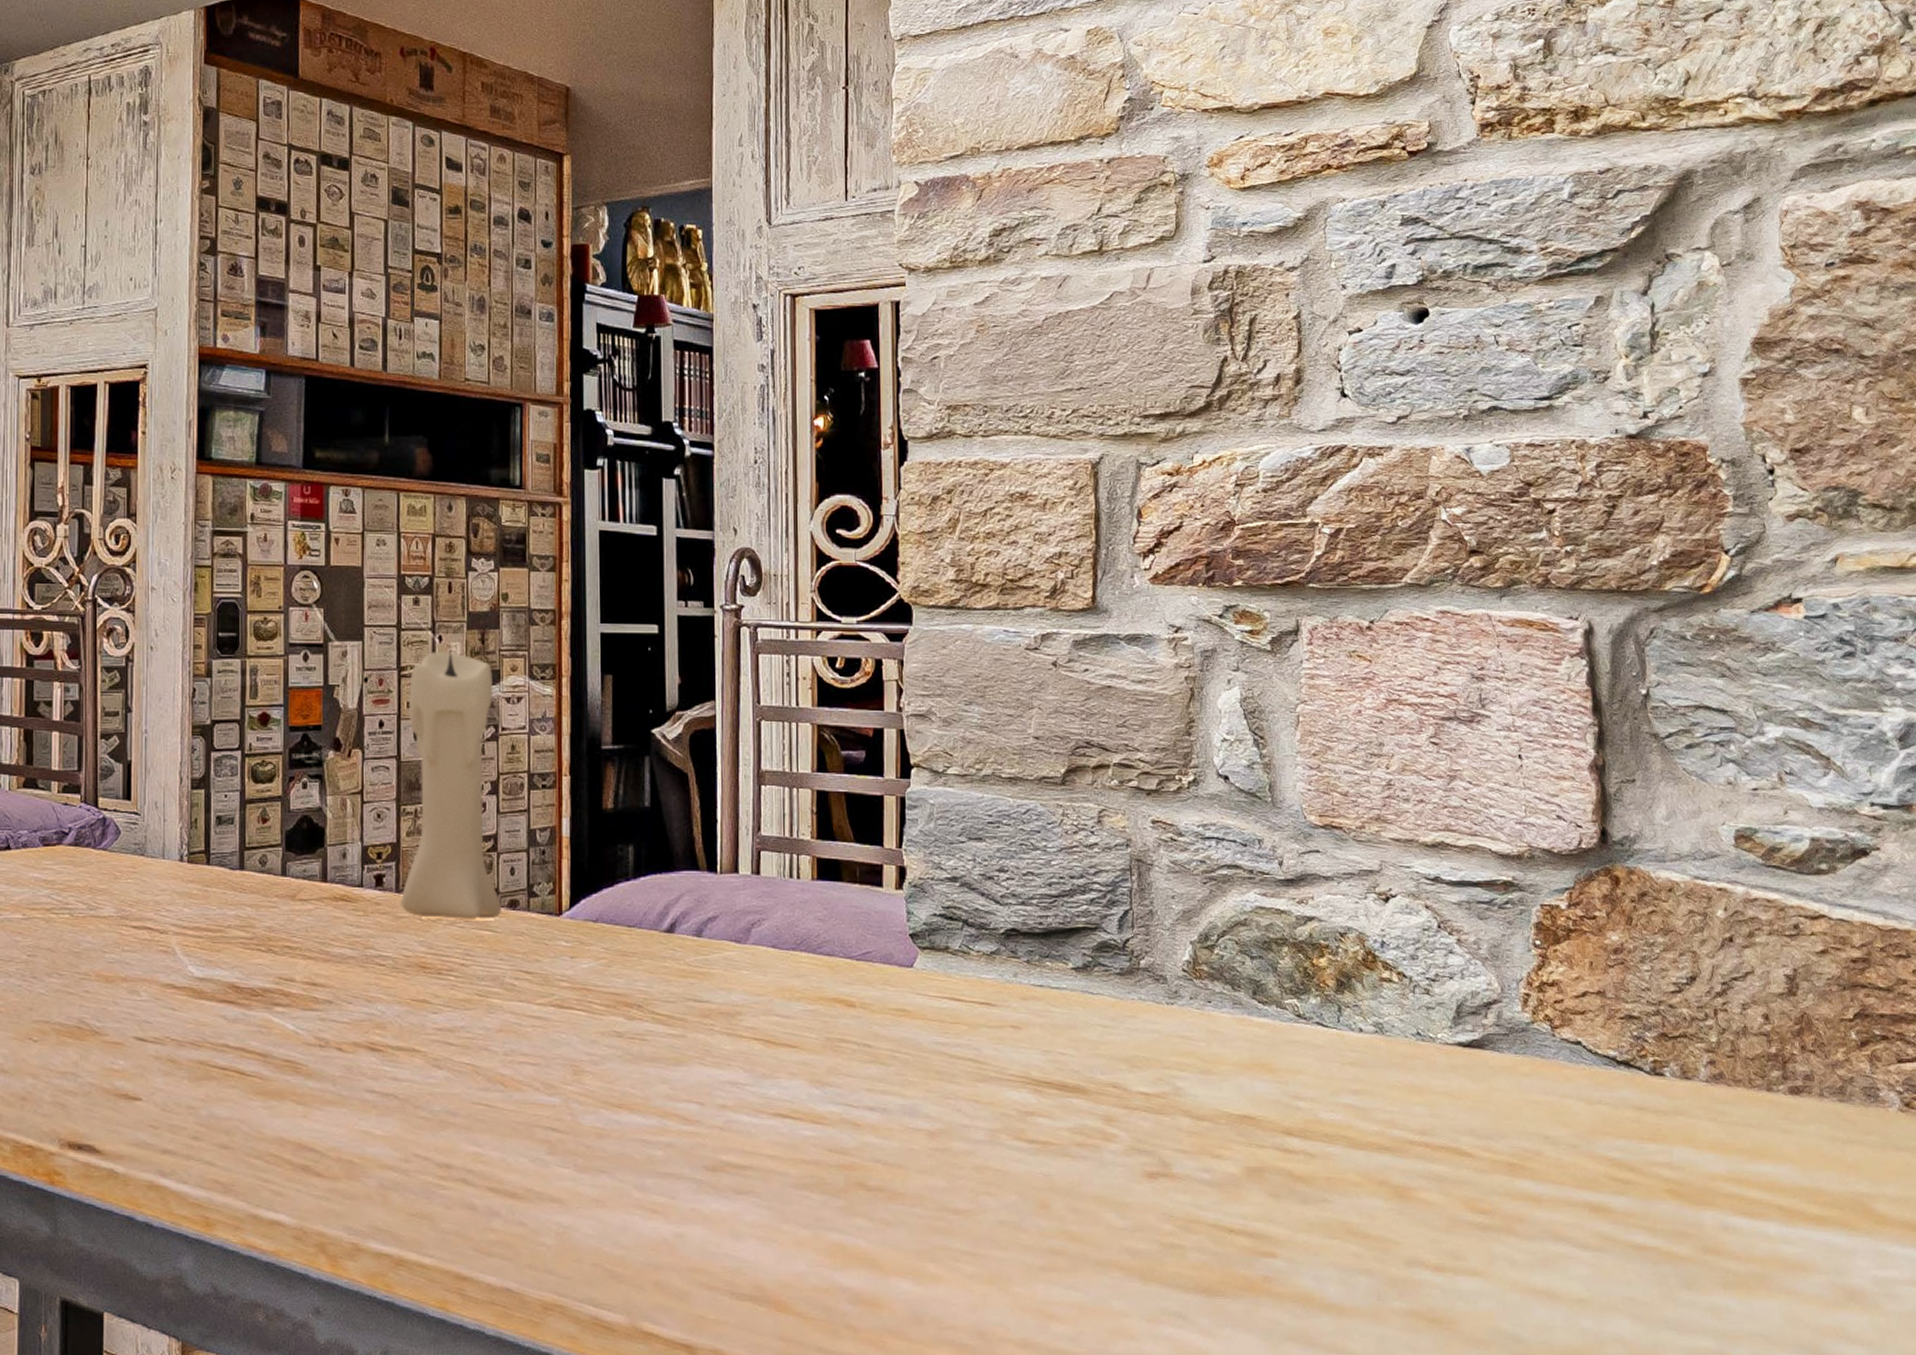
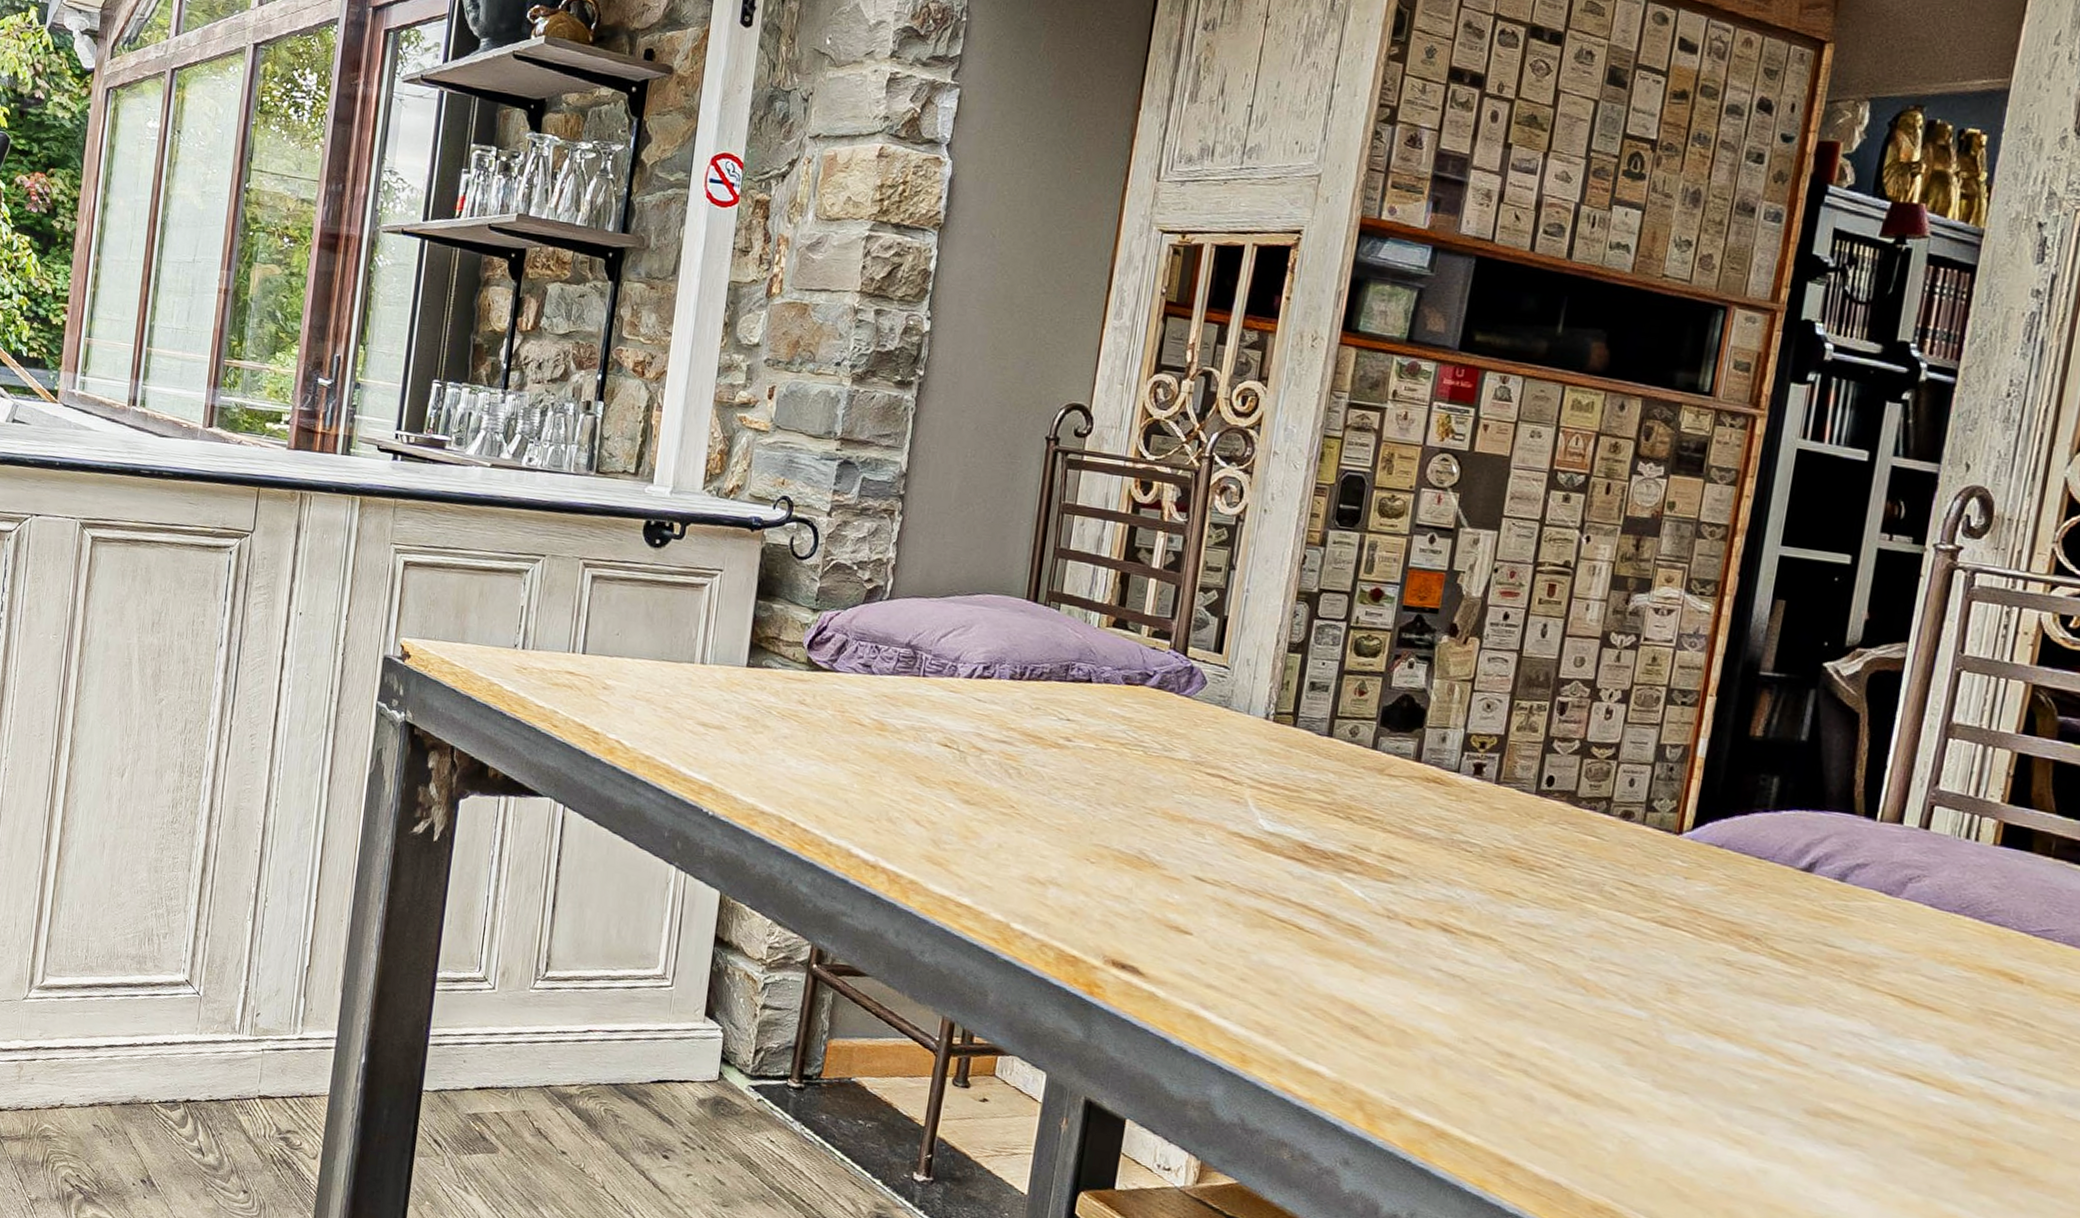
candle: present [401,649,501,919] -> none [1499,551,1643,826]

